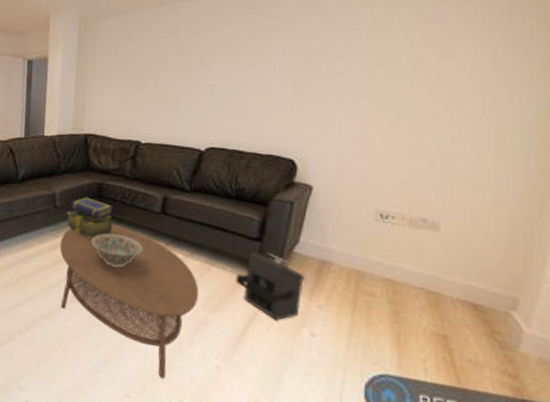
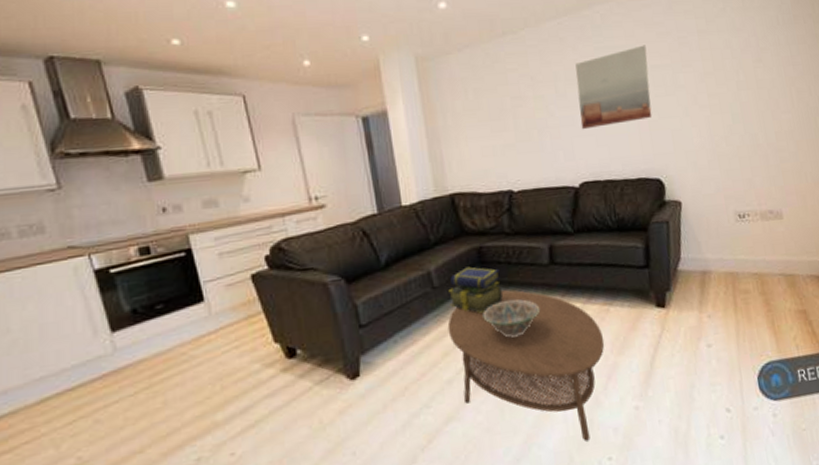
wall art: none [219,27,307,100] -> present [575,45,652,130]
speaker: present [235,251,304,321] -> none [633,277,694,343]

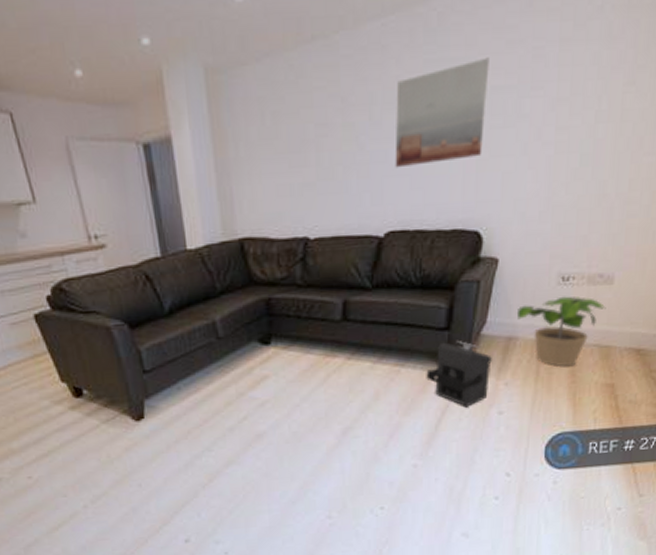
coffee table: present [447,290,605,441] -> none [231,345,391,492]
stack of books: present [448,266,503,313] -> none [233,318,289,366]
decorative bowl: present [482,299,539,338] -> none [267,355,326,392]
speaker: none [633,277,694,343] -> present [426,341,492,408]
potted plant: none [705,231,782,297] -> present [516,296,606,367]

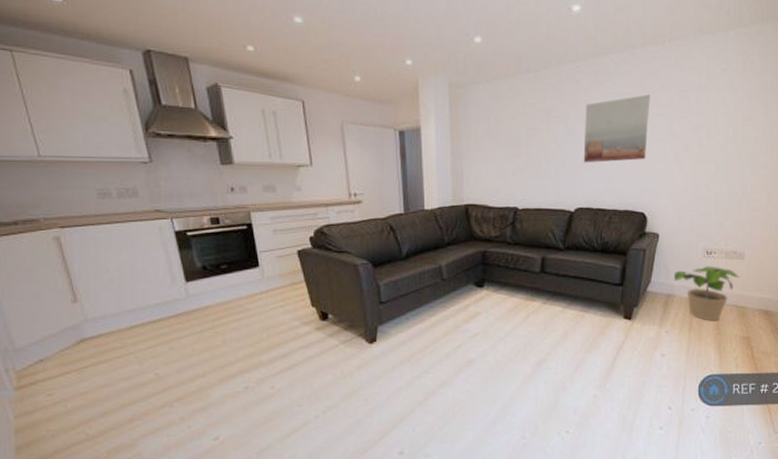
speaker: present [426,341,492,408] -> none [605,295,655,349]

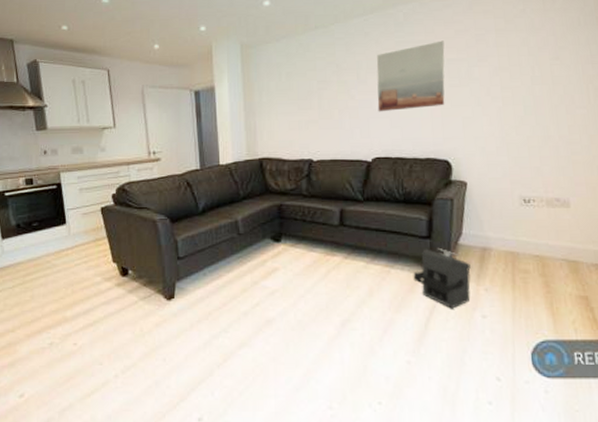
speaker: none [605,295,655,349] -> present [413,249,471,309]
potted plant: present [673,266,740,321] -> none [487,215,567,278]

